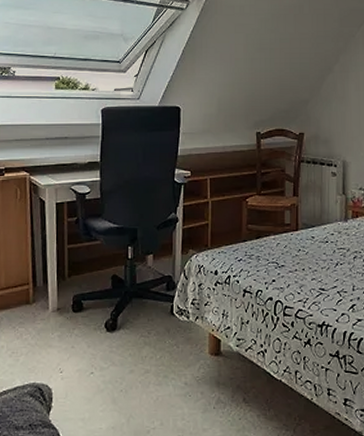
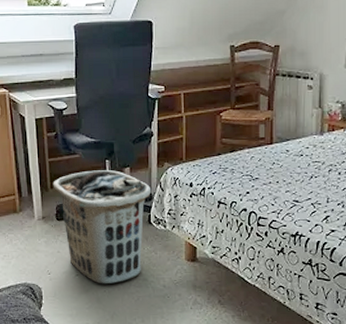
clothes hamper: none [71,257,175,383] -> present [53,170,152,284]

